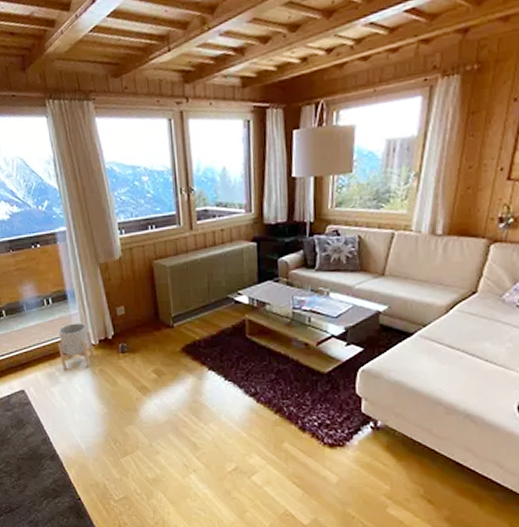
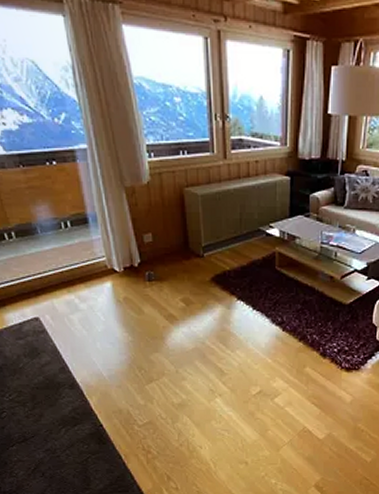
planter: present [58,323,94,370] -> none [78,249,118,297]

